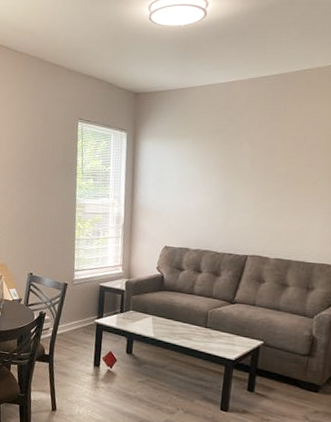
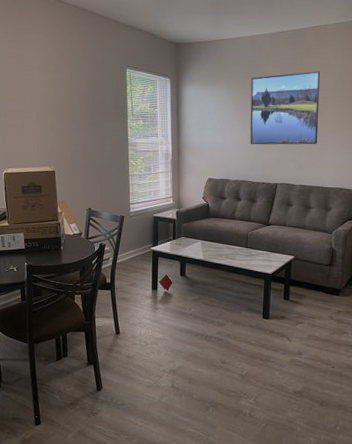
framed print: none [216,122,311,211] -> present [250,70,321,145]

